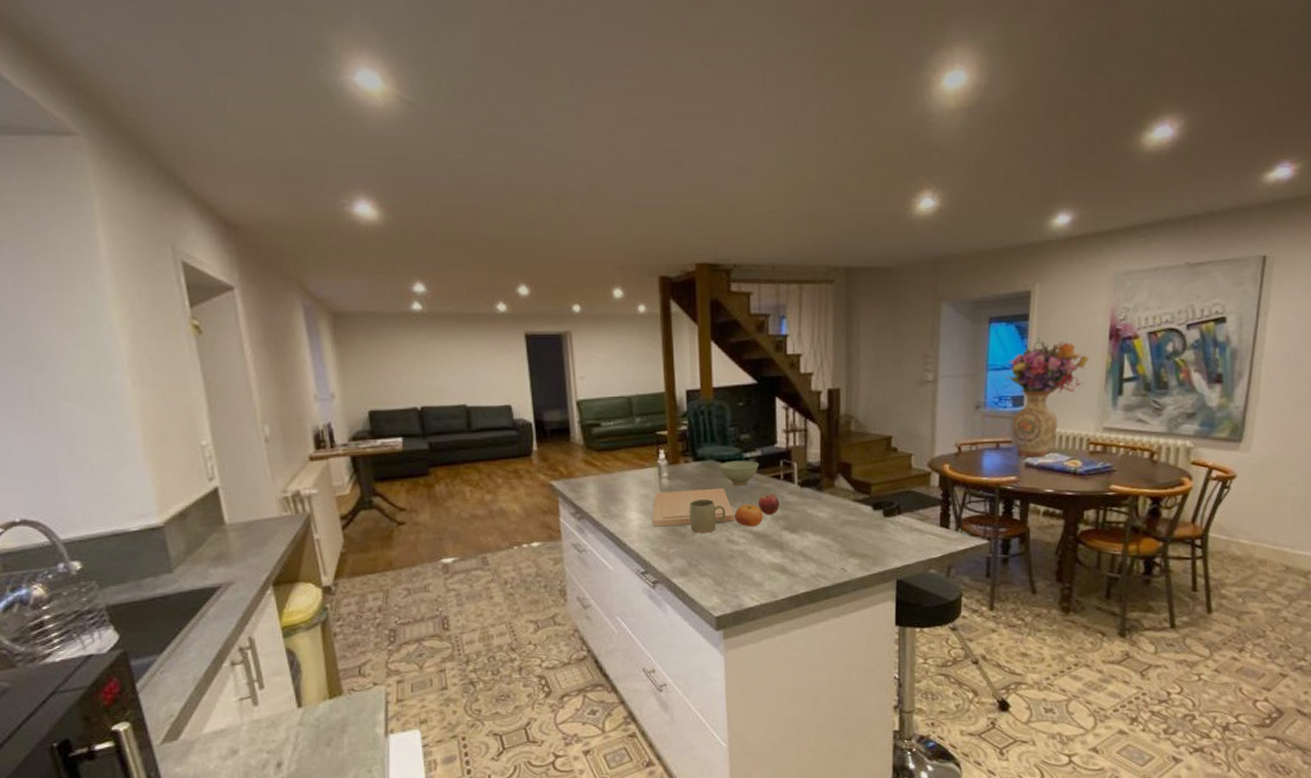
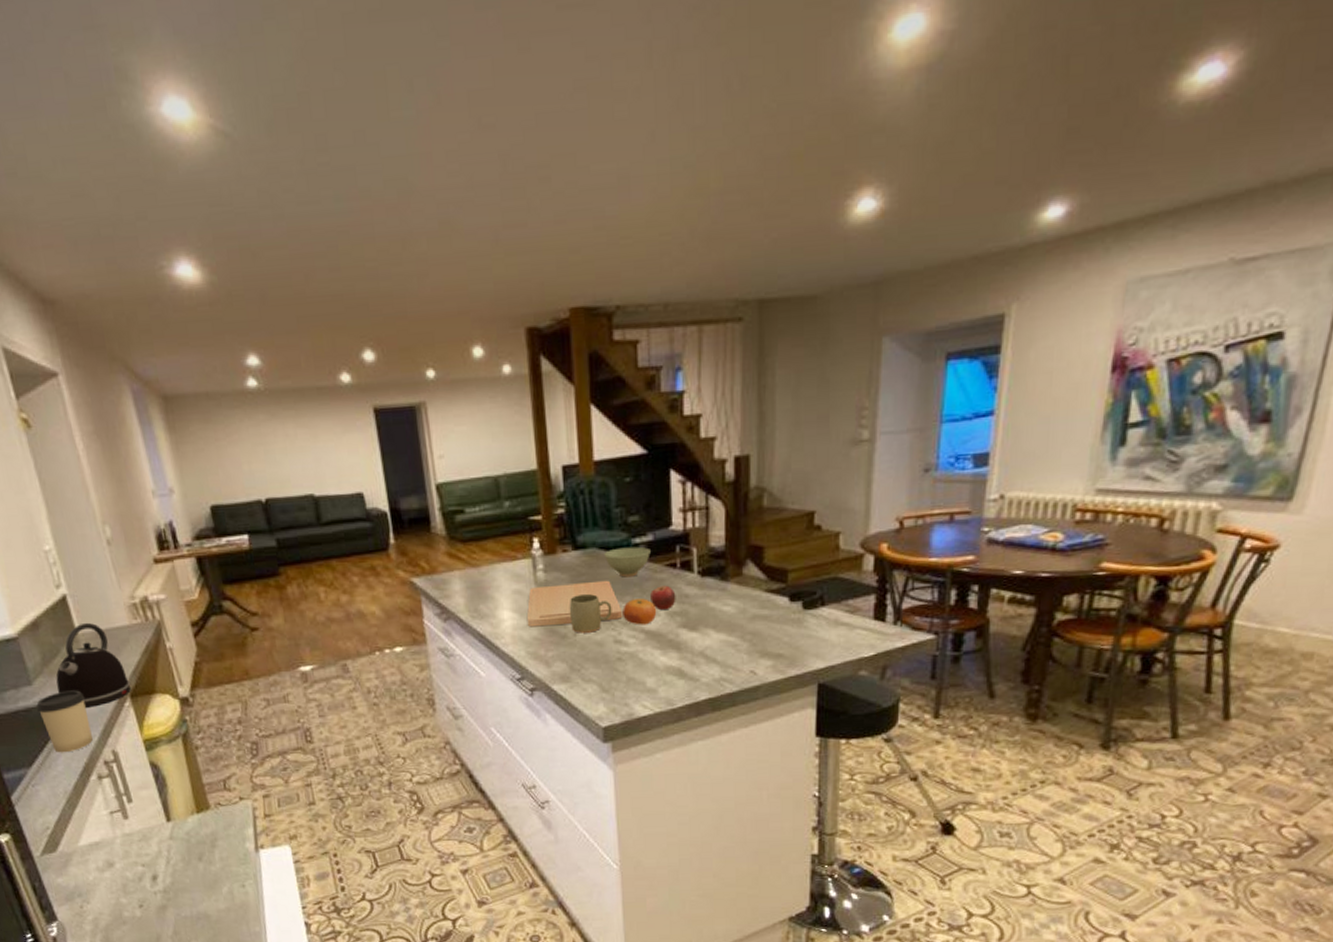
cup: none [175,578,230,640] -> present [36,690,93,753]
kettle: none [198,513,275,595] -> present [56,622,131,707]
flower arrangement: present [1005,336,1089,459] -> none [965,373,1082,533]

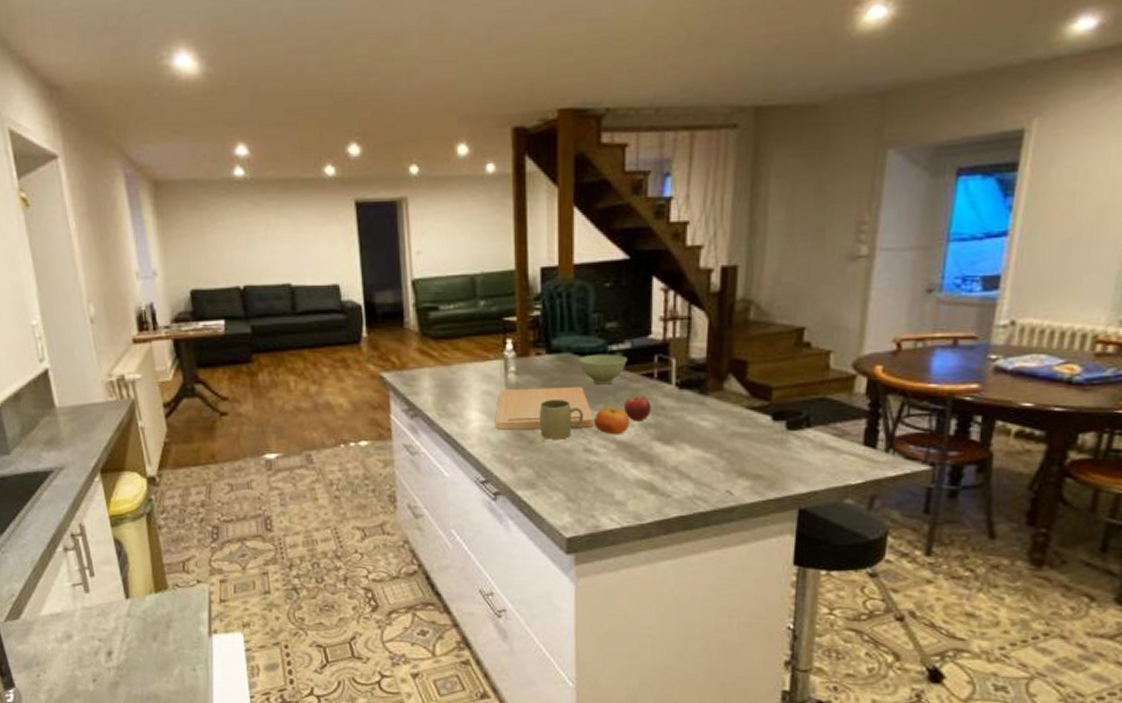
cup: present [36,690,93,753] -> none [12,462,62,523]
kettle: present [56,622,131,707] -> none [32,397,102,480]

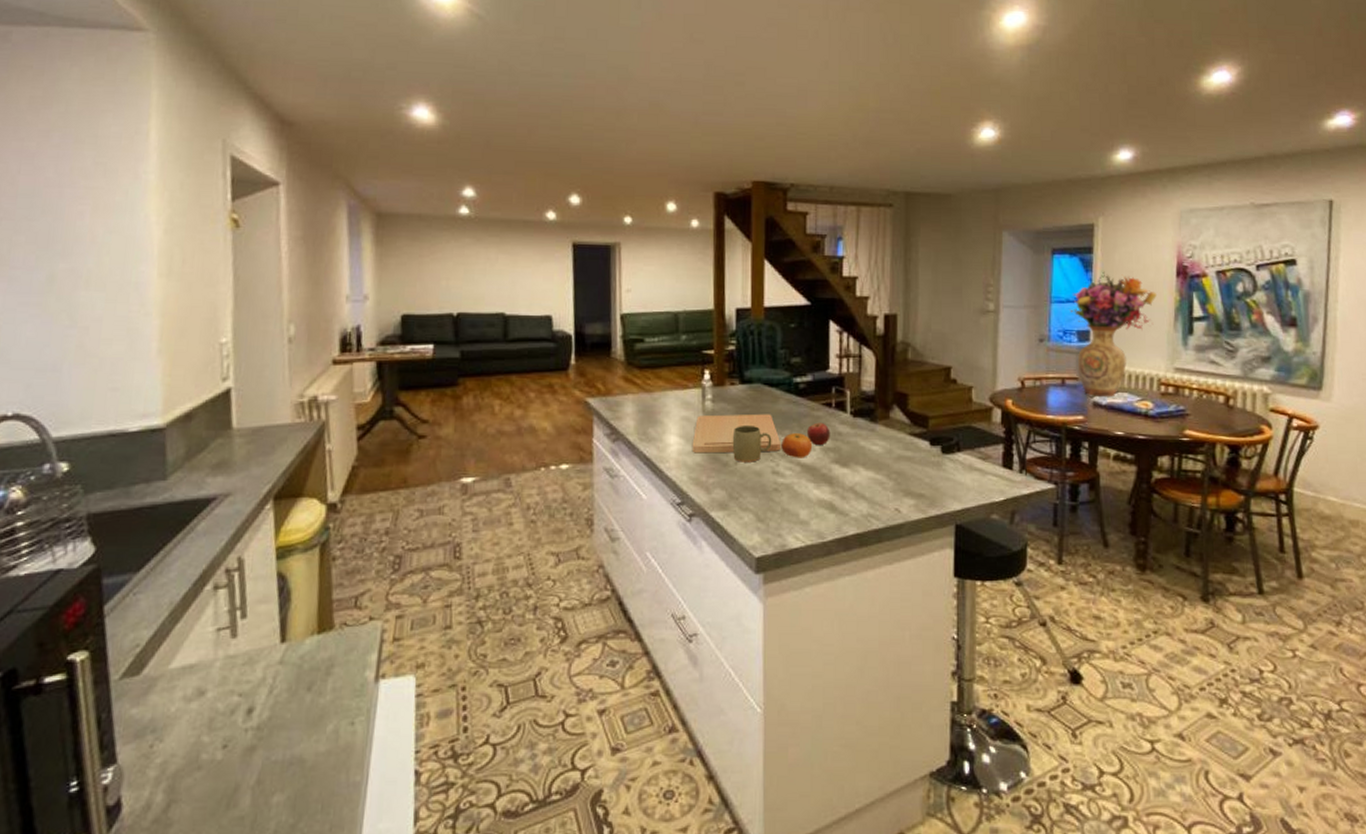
bowl: present [578,354,627,385] -> none [767,385,809,413]
flower arrangement: none [974,193,1108,361] -> present [1070,270,1157,398]

